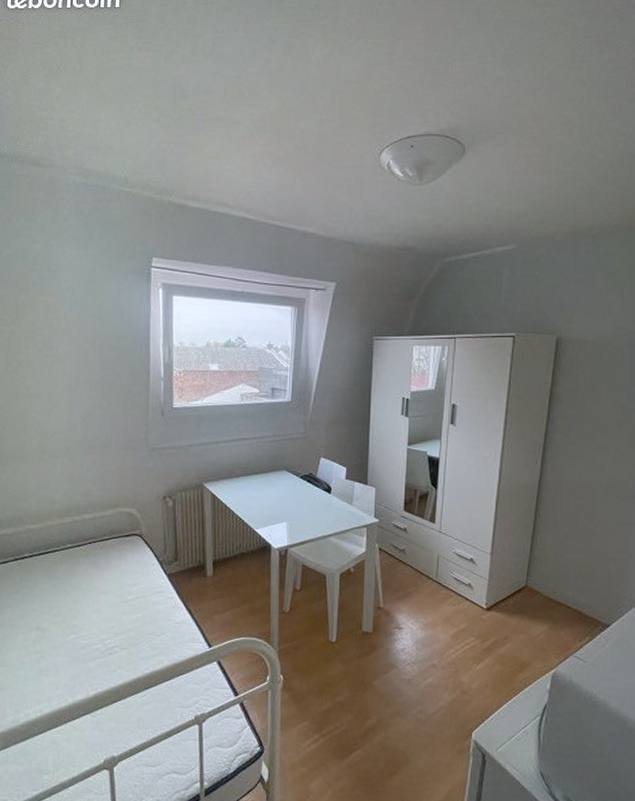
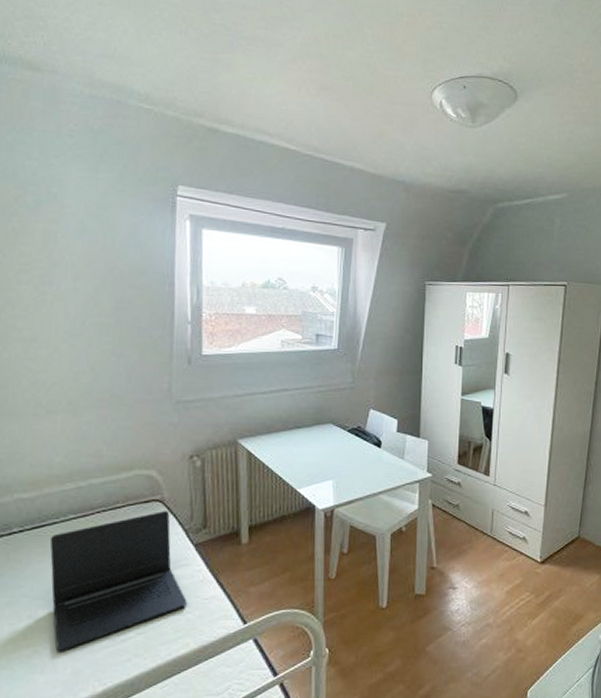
laptop: none [52,543,161,658] -> present [49,510,187,651]

